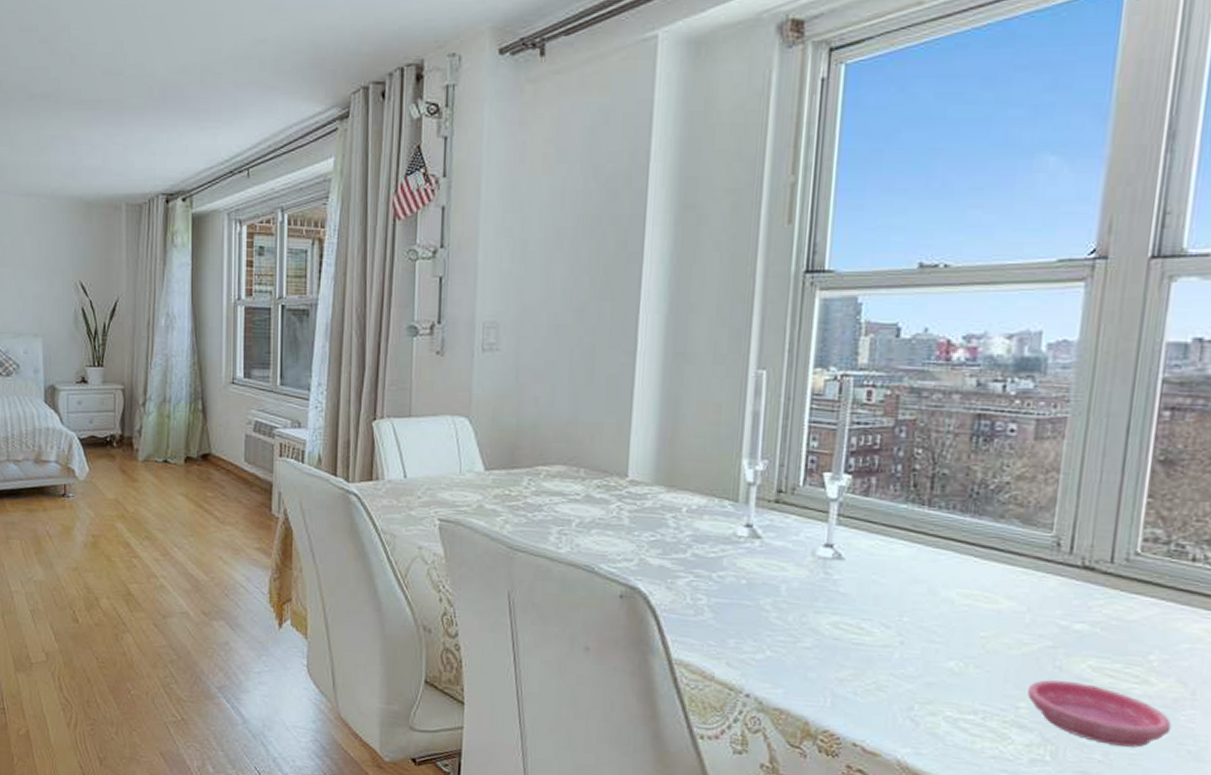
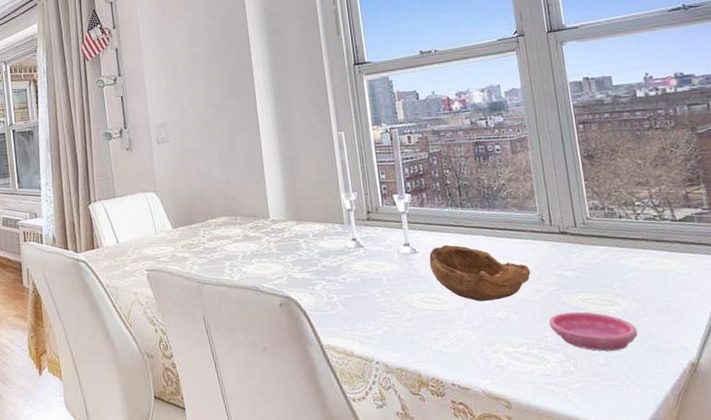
bowl: none [857,555,1018,645] -> present [429,244,531,301]

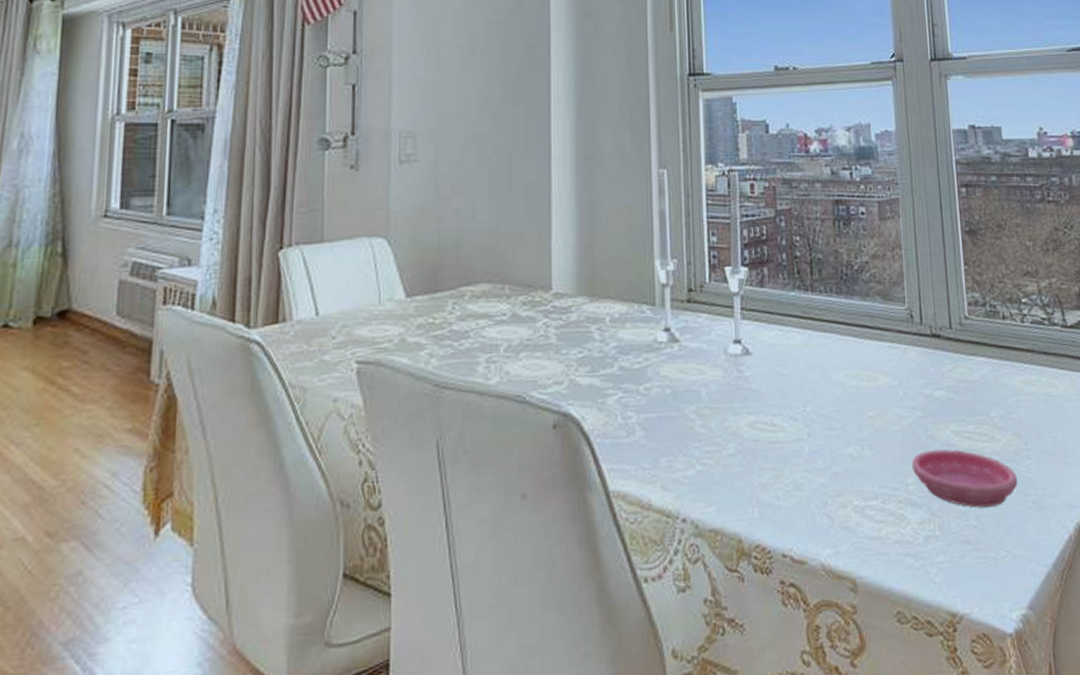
bowl: present [429,244,531,301] -> none [765,344,893,430]

